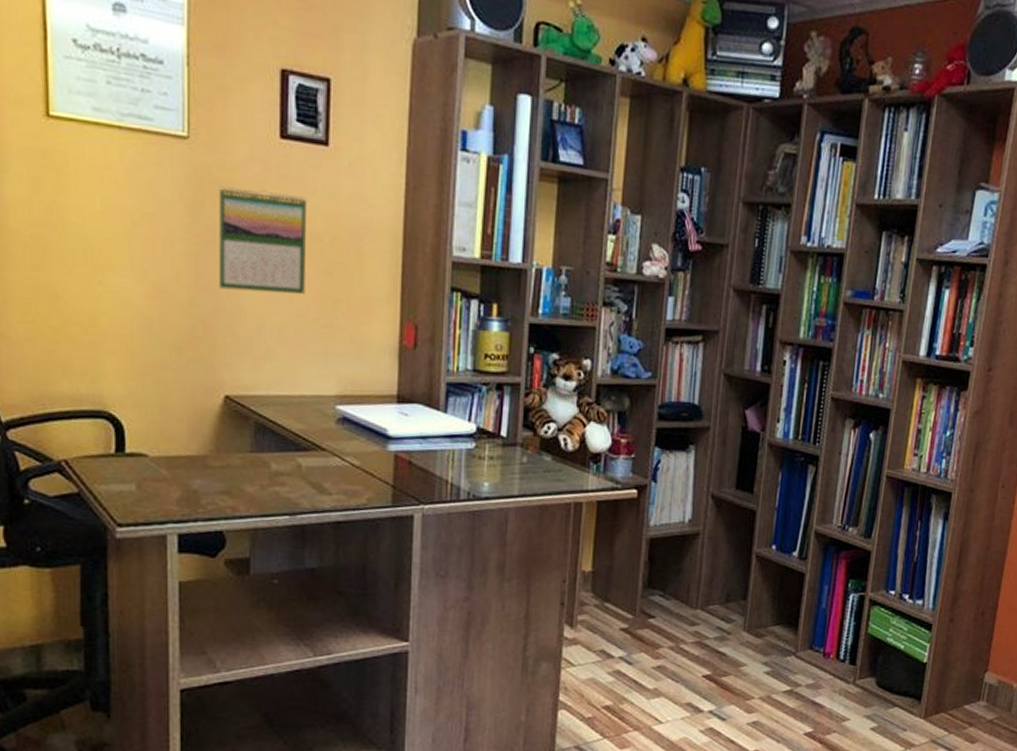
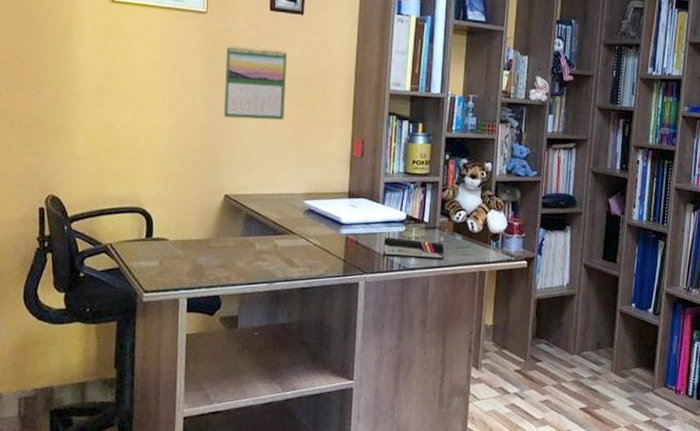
stapler: none [445,456,529,487] -> present [382,237,445,260]

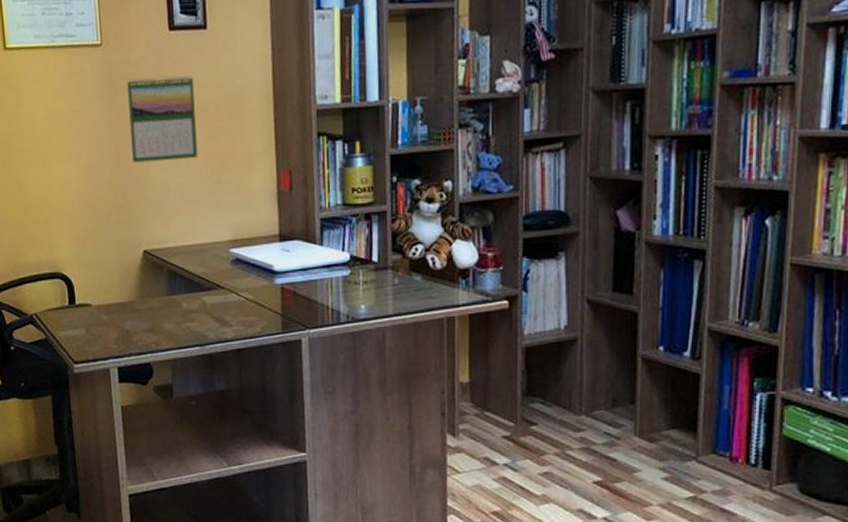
stapler: present [382,237,445,260] -> none [326,284,401,307]

